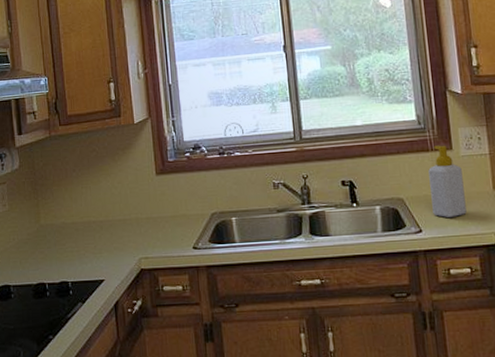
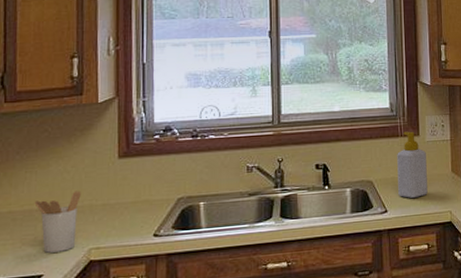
utensil holder: none [91,205,128,260] -> present [34,191,81,253]

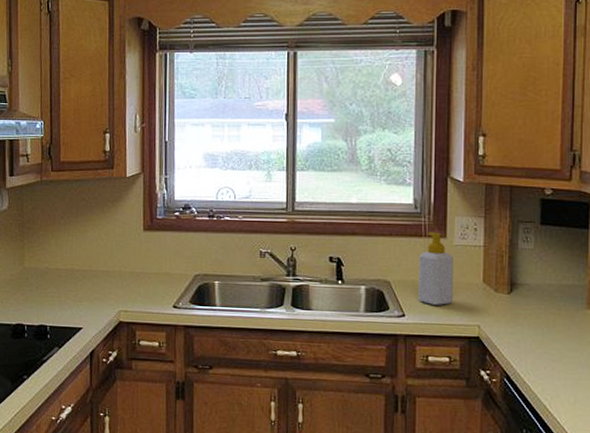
utensil holder: present [34,191,81,253] -> none [75,257,112,310]

